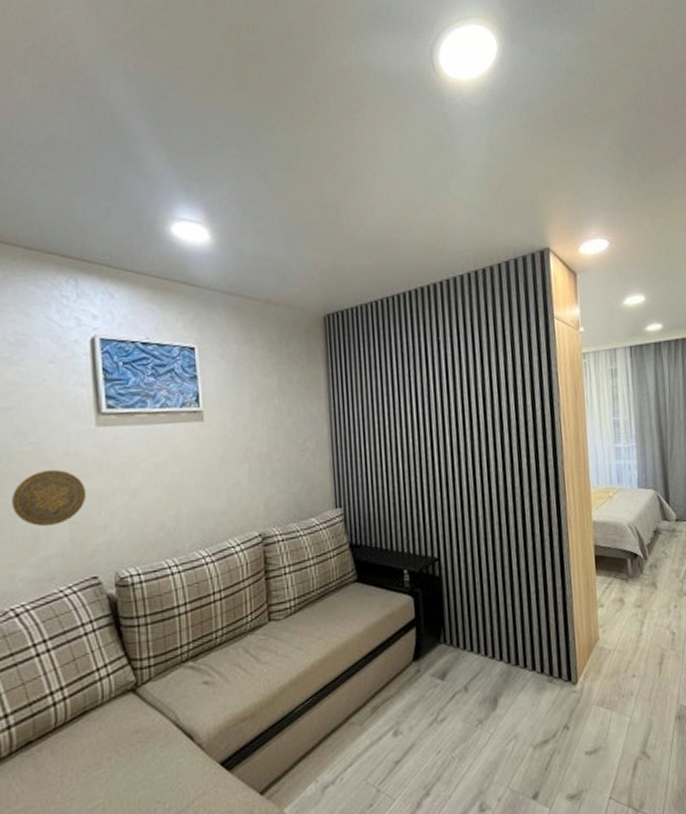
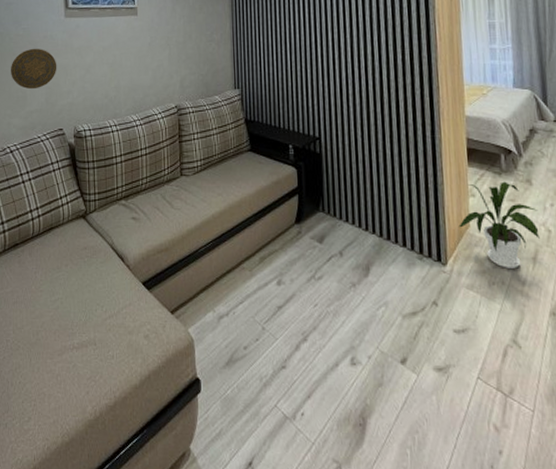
house plant: none [588,587,665,678] -> present [459,181,540,269]

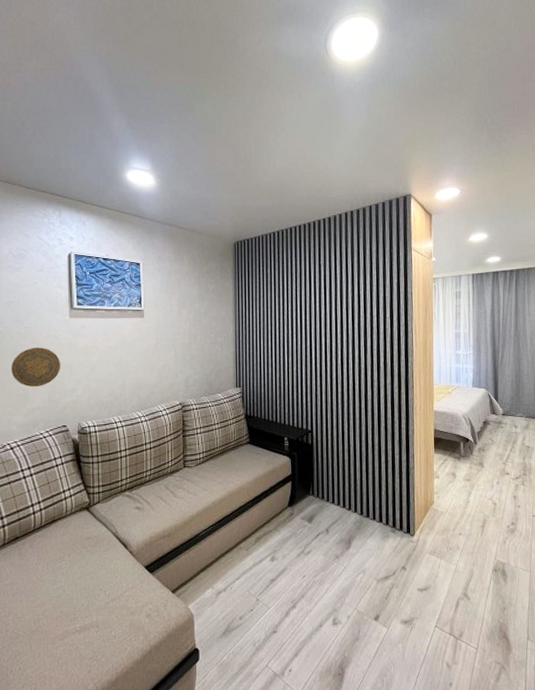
house plant: present [459,181,540,269] -> none [425,465,488,536]

